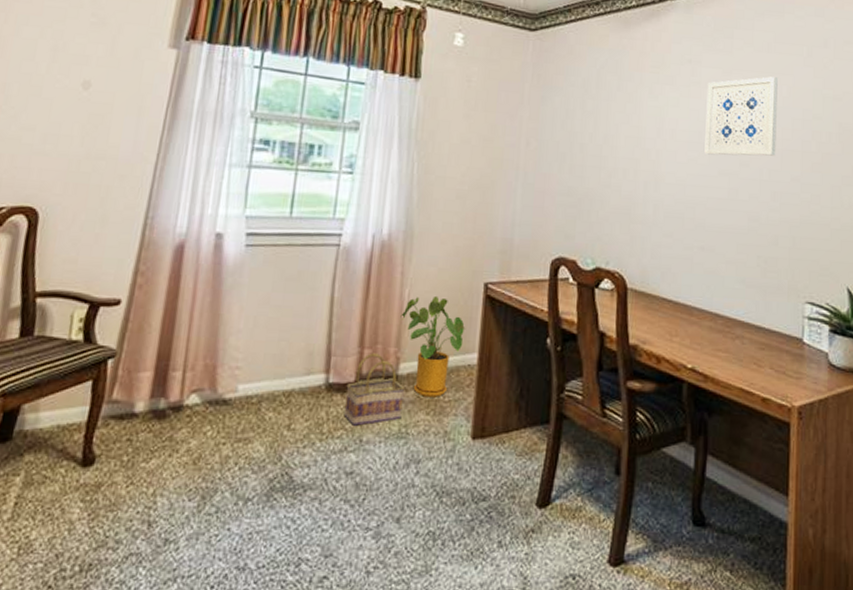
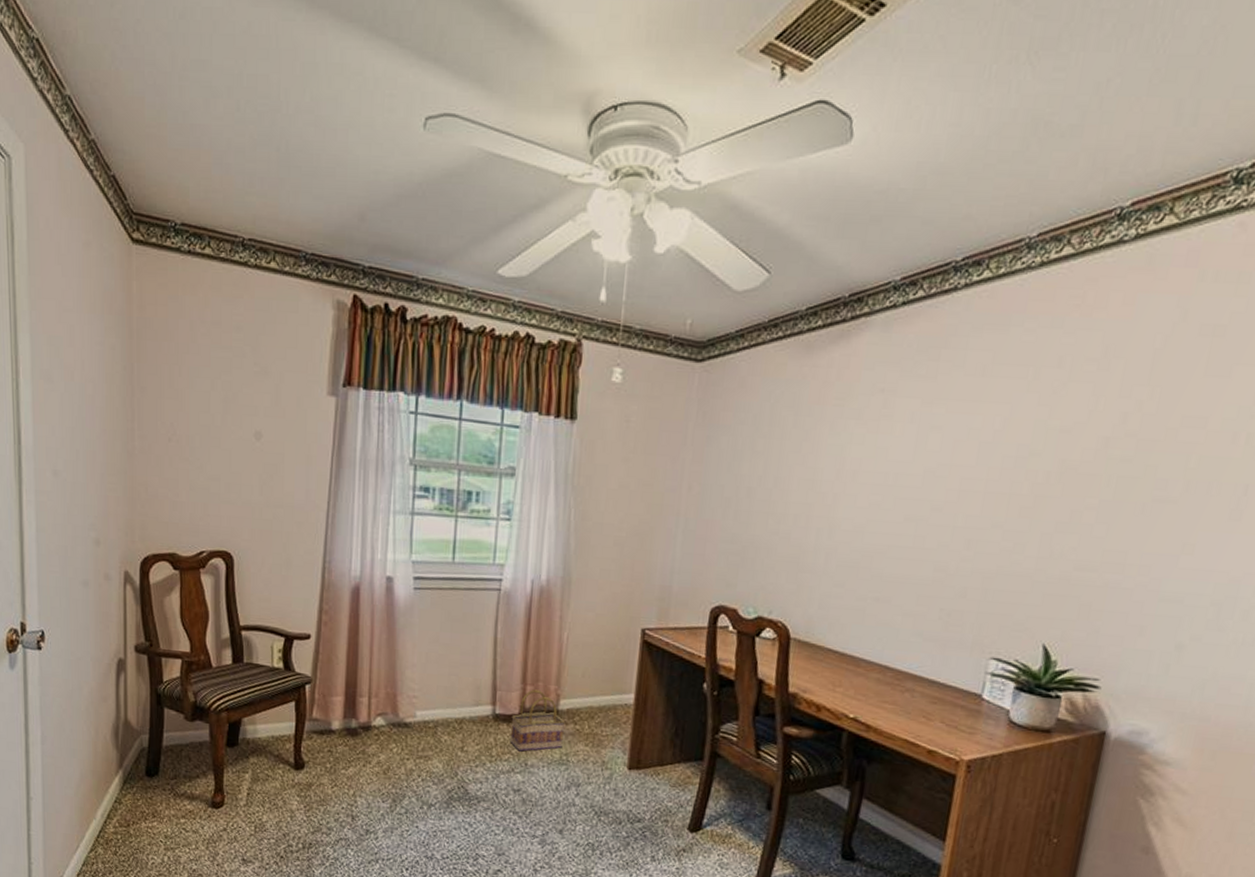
house plant: present [400,295,466,397] -> none [560,639,623,732]
wall art: present [704,76,778,156] -> none [890,406,991,500]

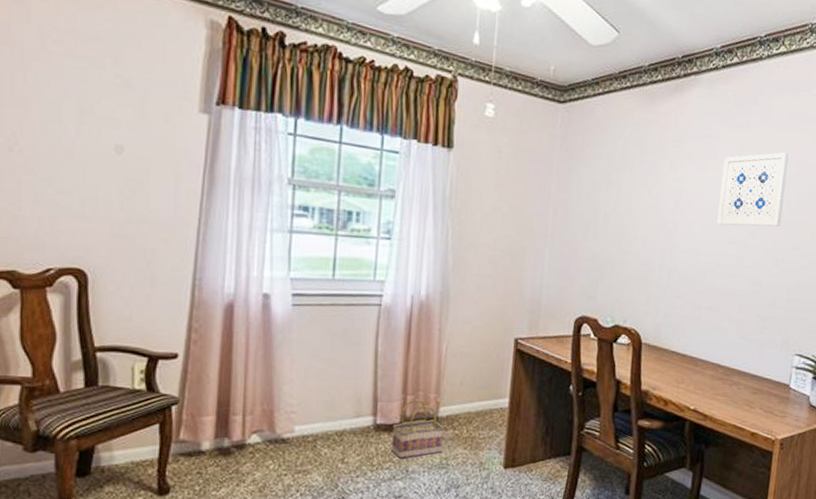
wall art: none [890,406,991,500] -> present [717,152,789,227]

